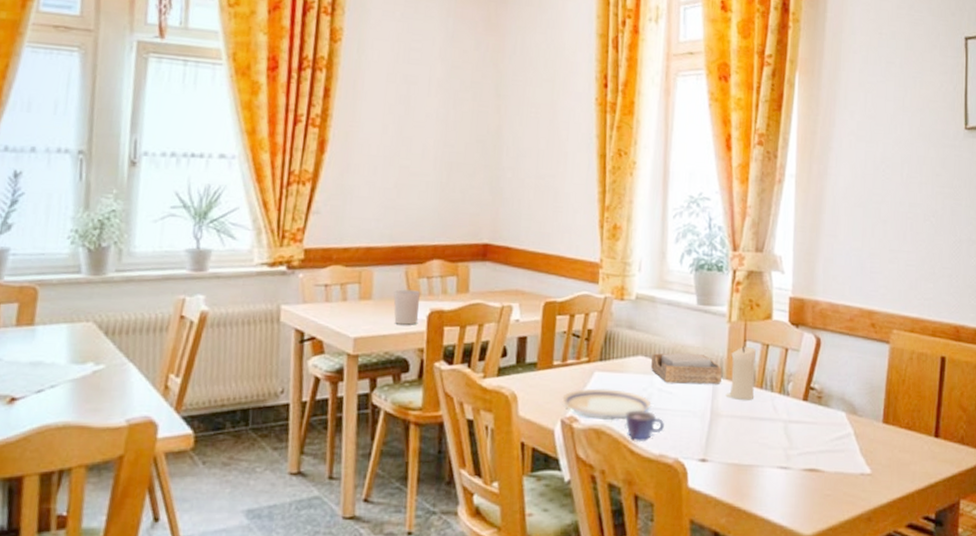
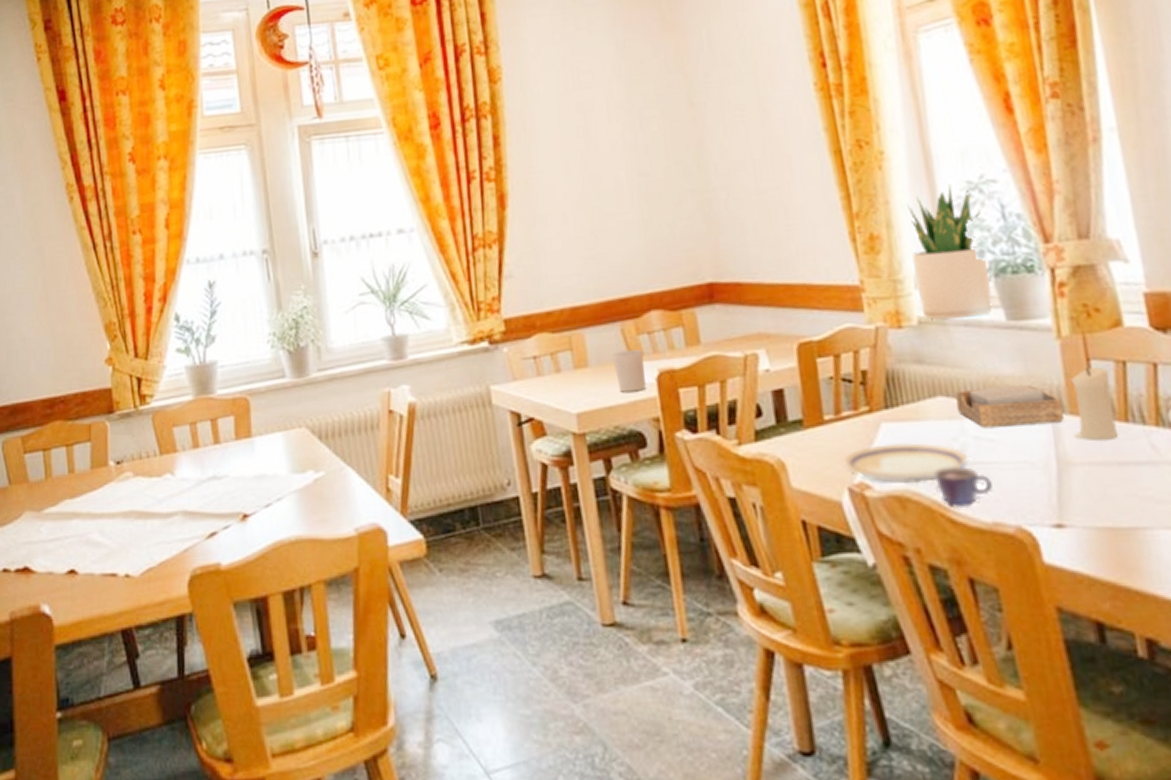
planter: none [640,195,695,300] -> present [907,184,992,320]

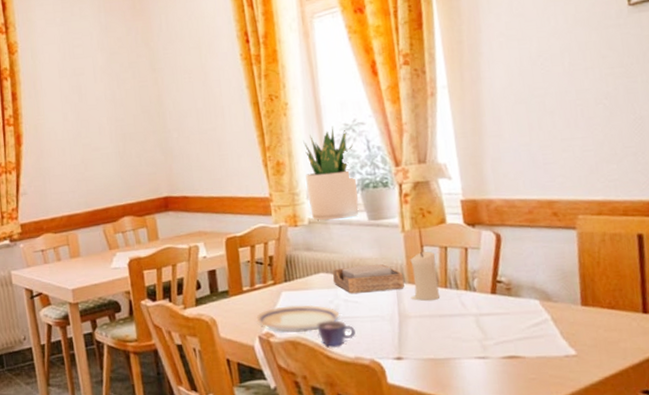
candle holder: present [612,349,646,392] -> none [97,244,120,274]

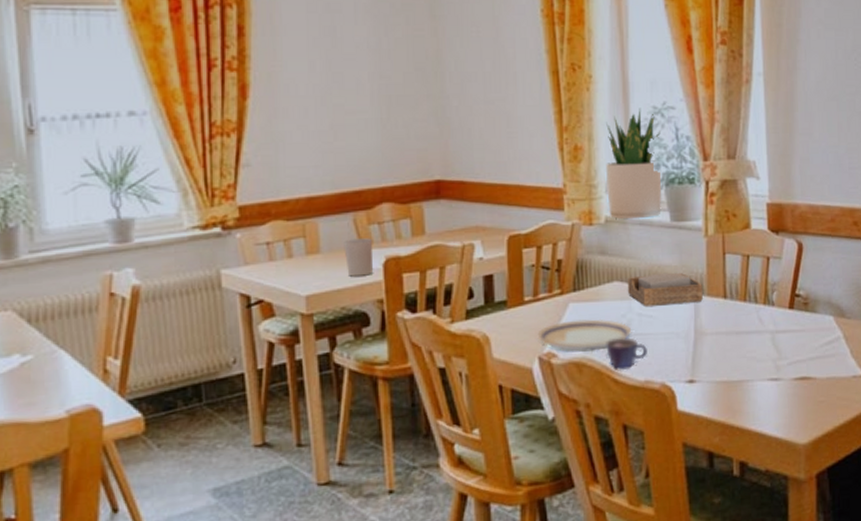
candle holder: none [97,244,120,274] -> present [343,238,373,277]
candle: present [410,251,439,302] -> none [708,259,738,317]

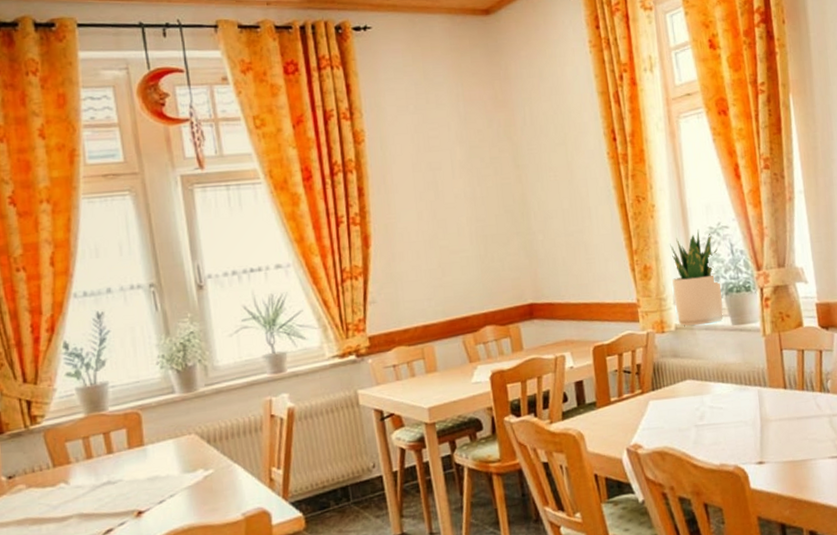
candle holder: present [343,238,373,277] -> none [456,356,482,390]
plate: present [537,319,631,352] -> none [624,413,705,443]
cup: present [606,338,647,371] -> none [683,428,721,457]
napkin holder: present [627,272,703,308] -> none [698,368,766,401]

